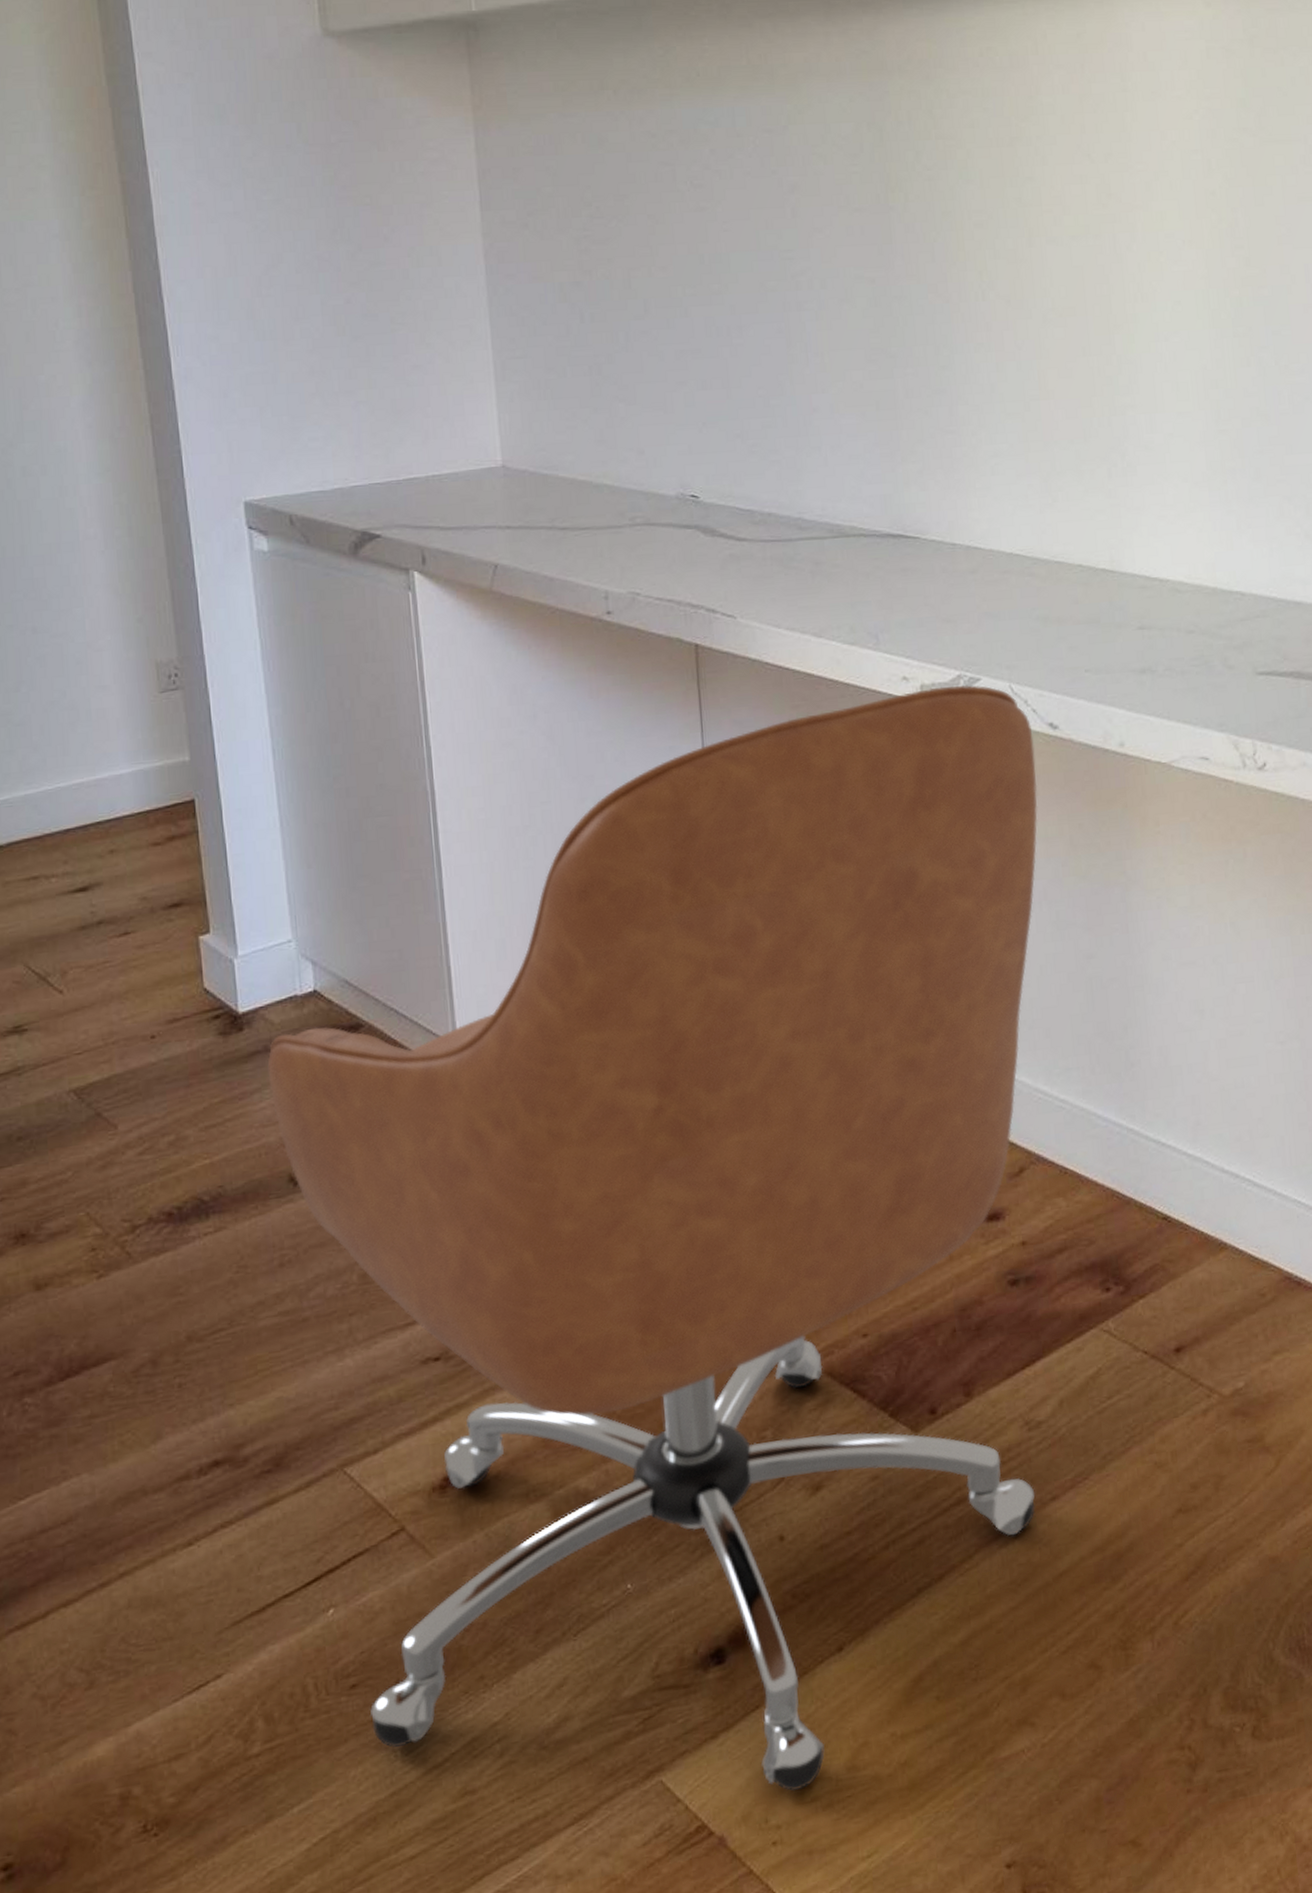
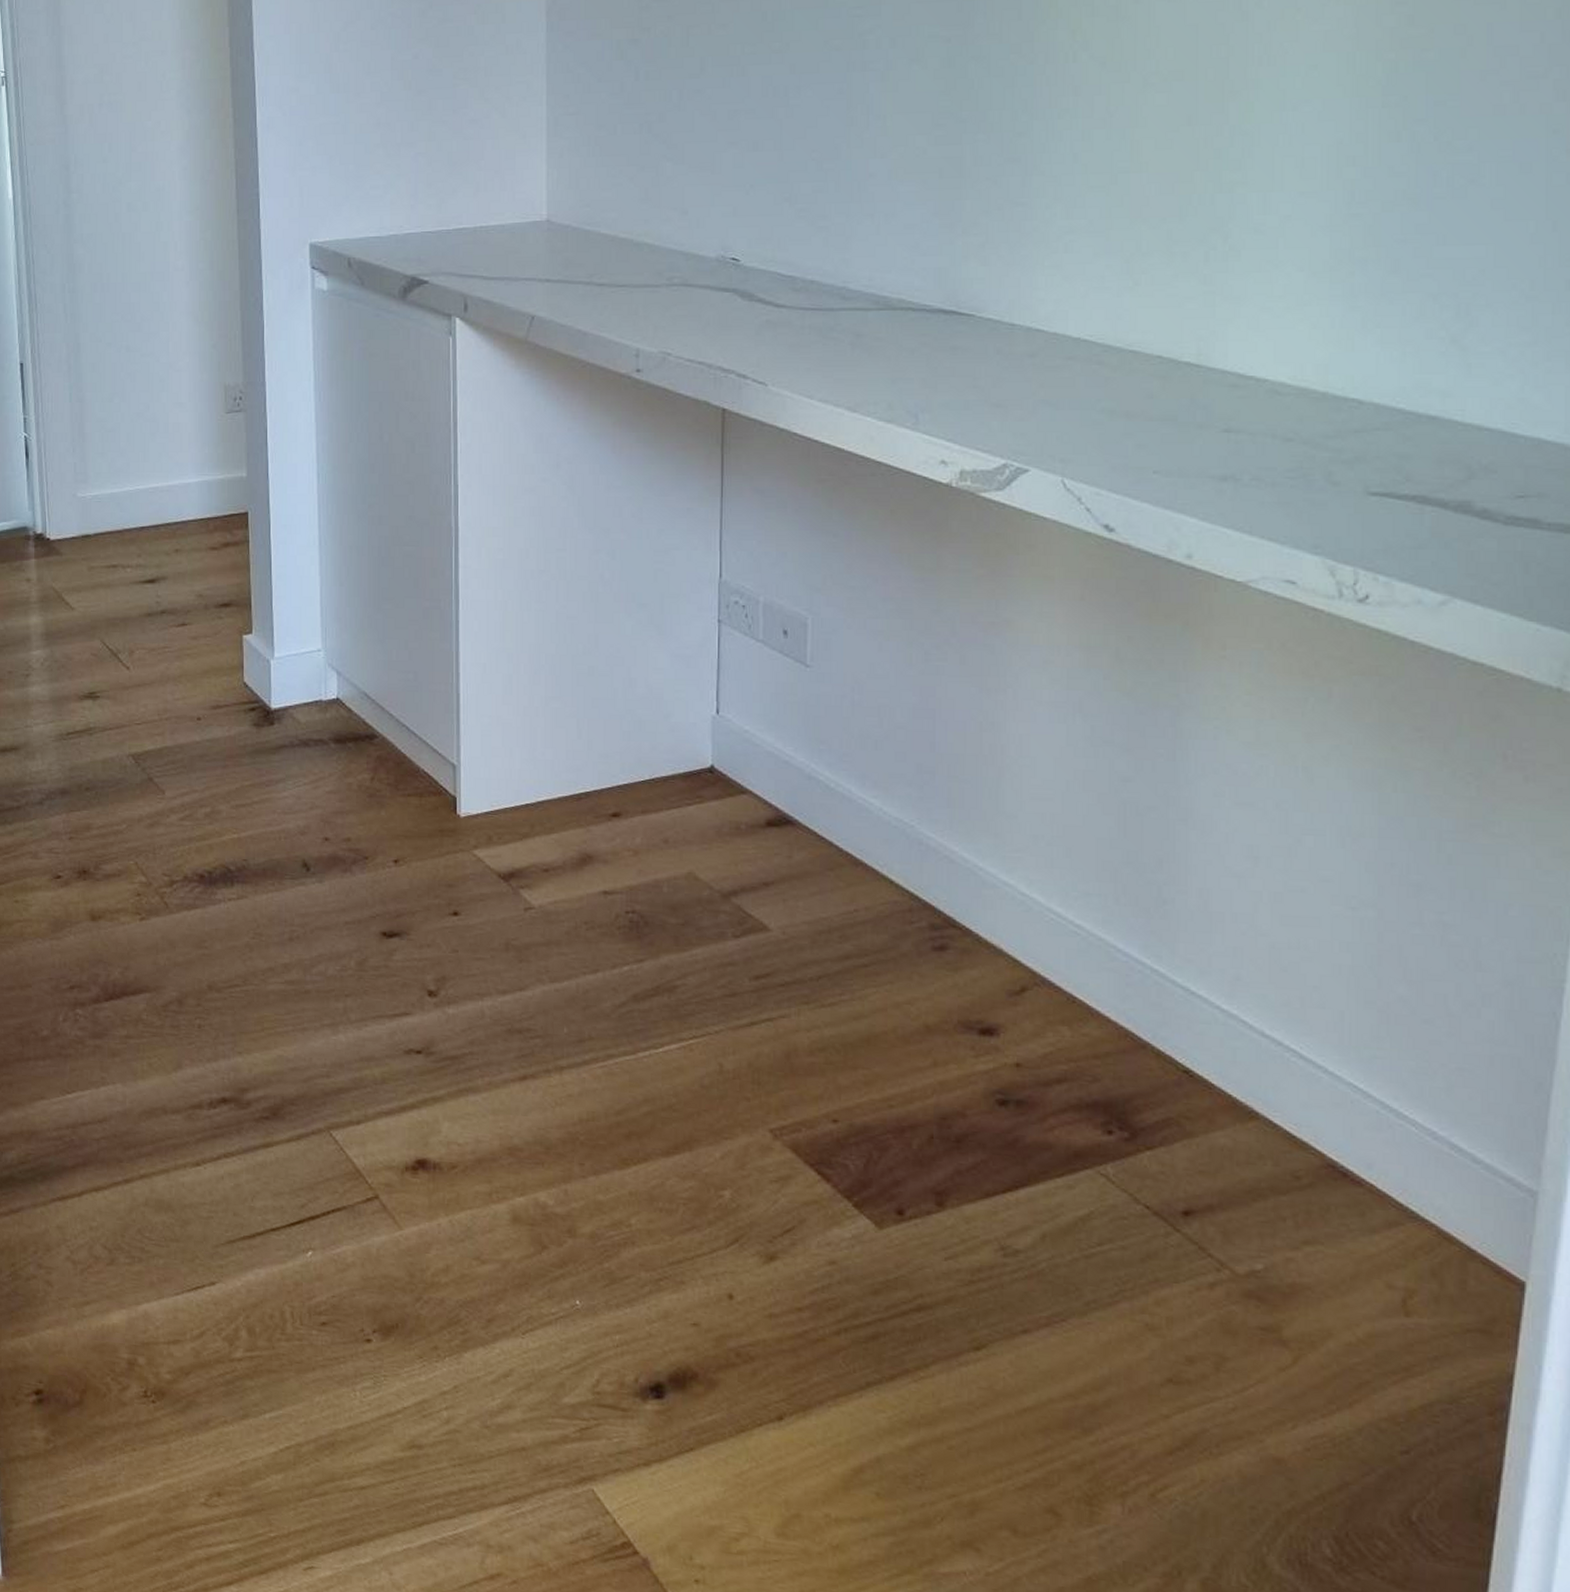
chair: present [267,685,1038,1792] -> none [292,474,1084,1539]

